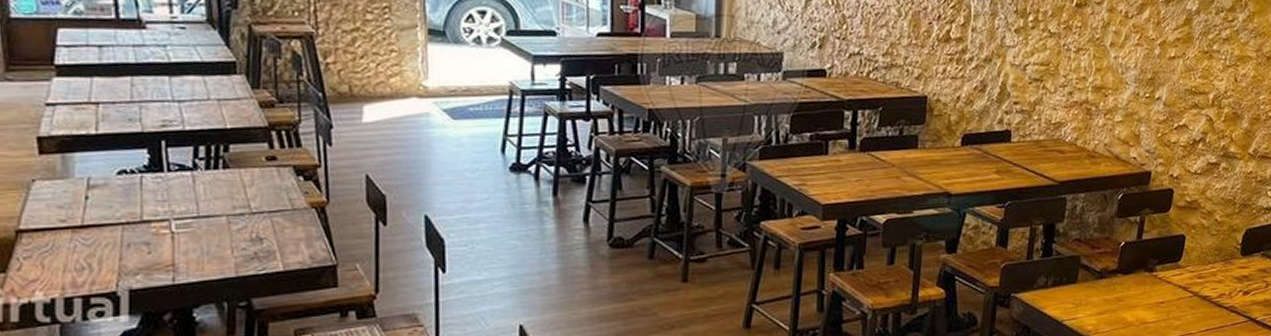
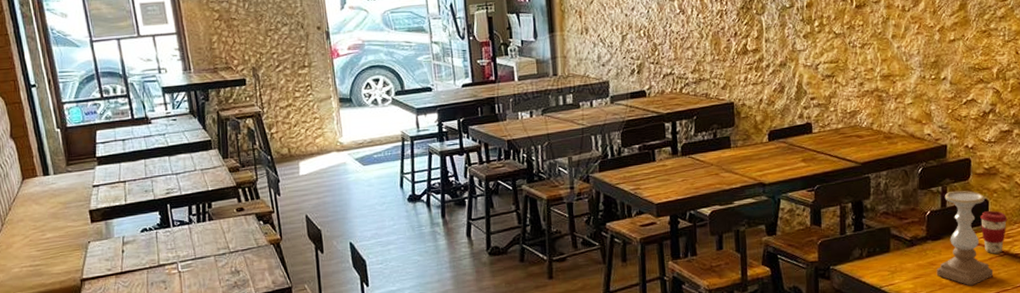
candle holder: none [1122,222,1182,327] -> present [936,190,994,286]
coffee cup: none [1174,248,1202,294] -> present [980,211,1008,254]

